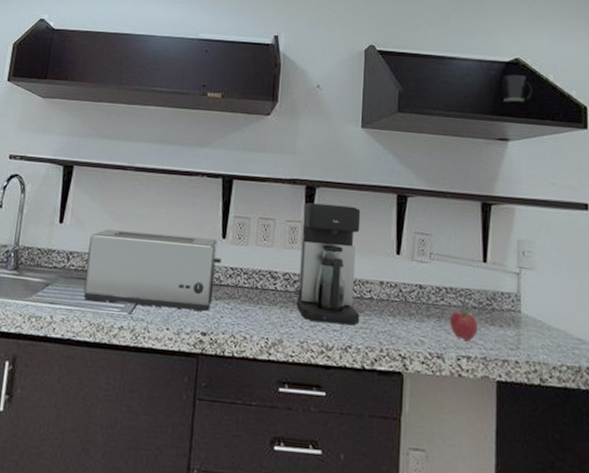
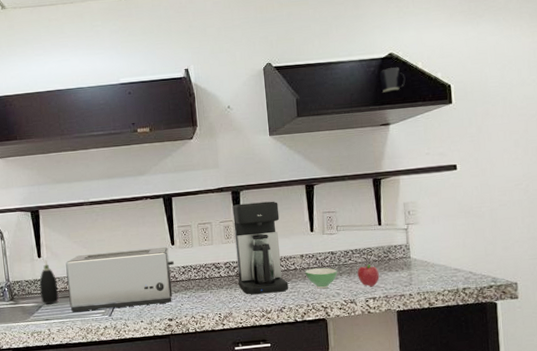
soap dispenser: none [51,227,75,283] -> present [39,260,59,304]
bowl: none [382,301,425,333] -> present [305,267,338,290]

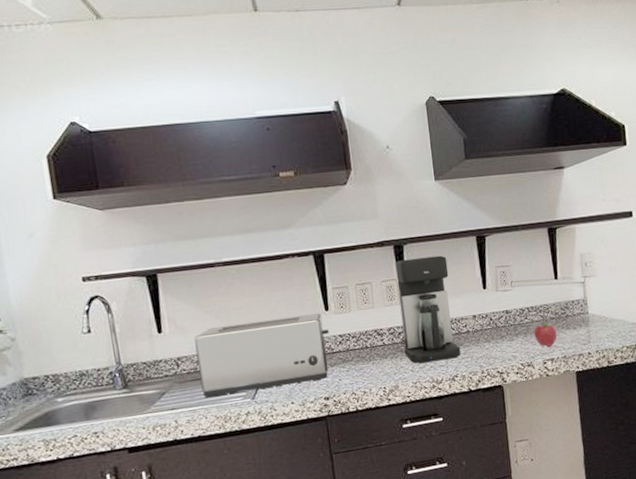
soap dispenser: present [39,260,59,304] -> none [161,335,187,390]
bowl: present [305,267,338,290] -> none [478,328,514,353]
mug: present [380,67,406,94] -> none [552,104,579,134]

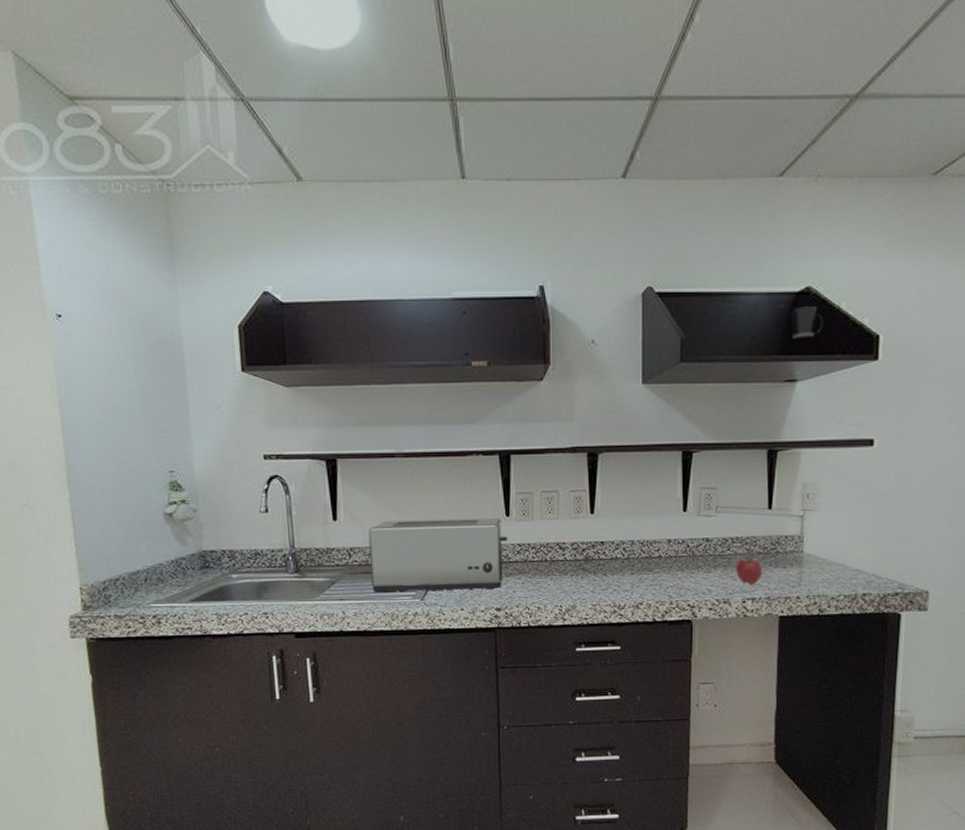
coffee maker: present [395,255,461,364] -> none [586,469,649,585]
mug: none [552,104,579,134] -> present [791,305,824,340]

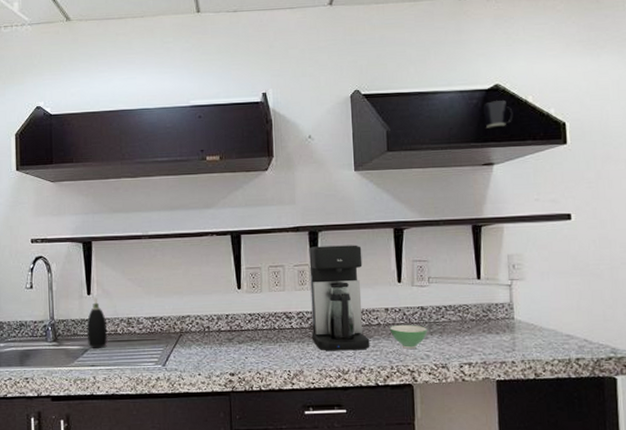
soap dispenser: none [333,524,357,579] -> present [86,297,107,347]
toaster: present [368,517,507,593] -> none [117,290,239,359]
coffee maker: none [586,469,649,585] -> present [309,245,370,351]
bowl: none [671,557,712,584] -> present [389,324,428,350]
fruit: present [736,556,762,585] -> none [451,323,477,351]

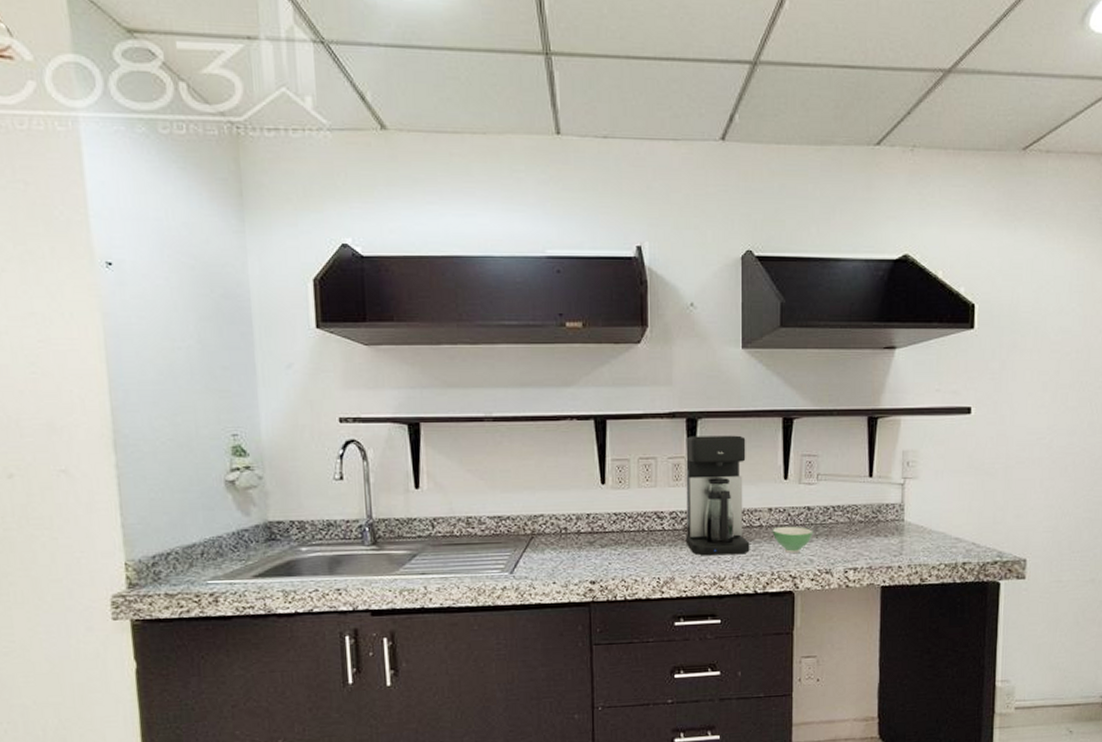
soap dispenser: present [86,297,107,347] -> none [414,492,441,552]
mug: present [484,100,513,130] -> none [890,273,921,307]

